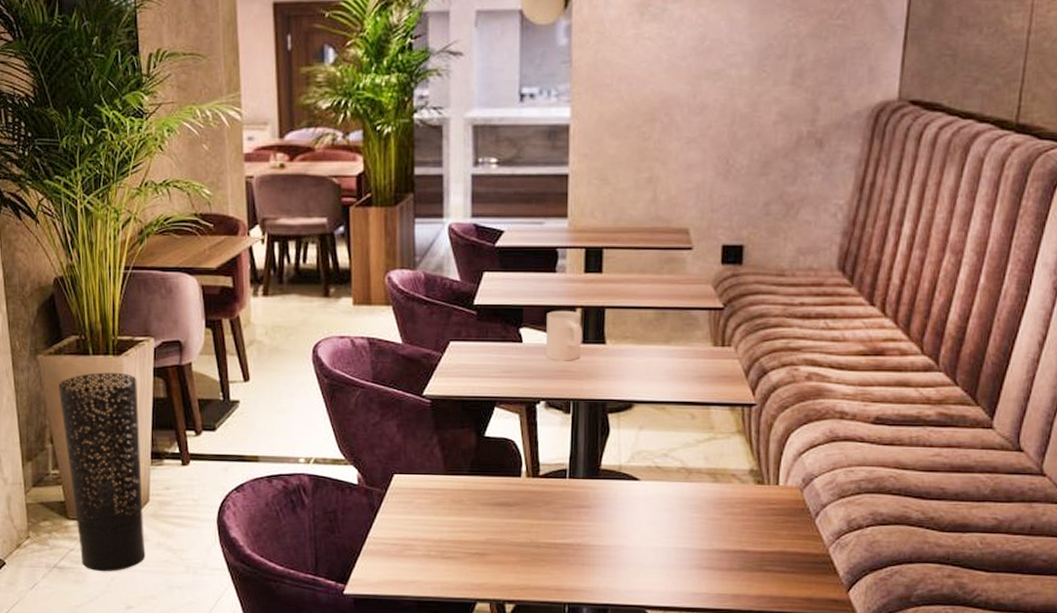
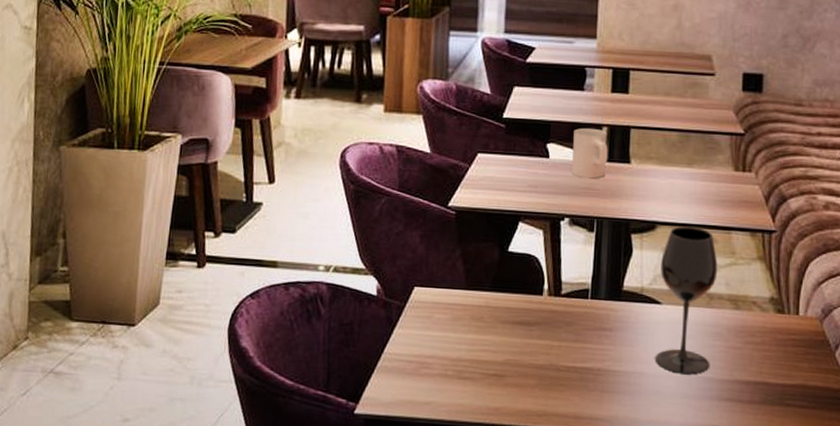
umbrella stand: present [59,372,146,571] -> none [77,167,160,379]
wineglass: none [634,404,697,546] -> present [655,226,718,375]

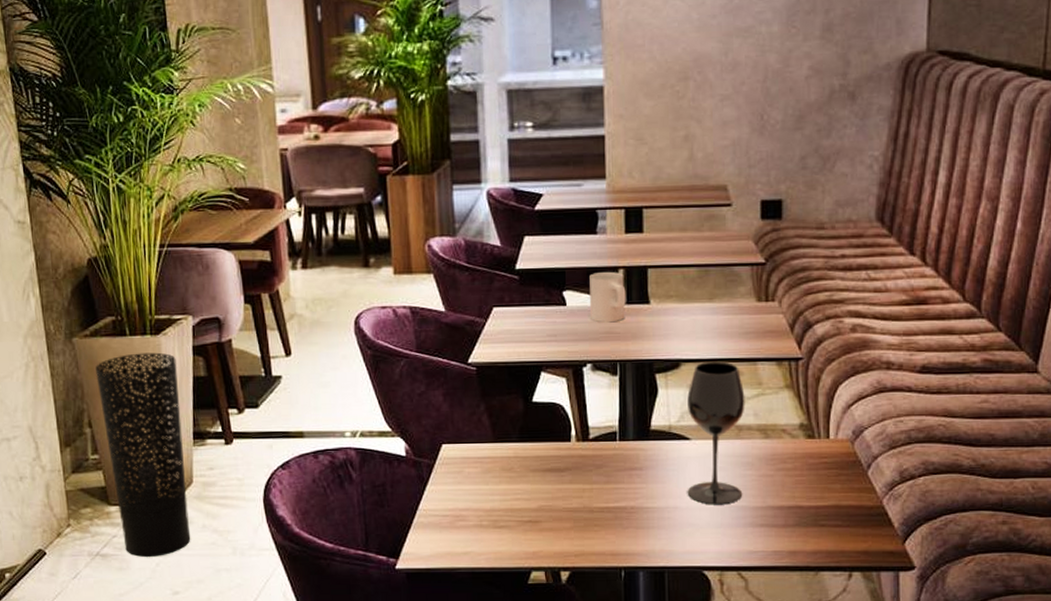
umbrella stand: none [77,167,160,379] -> present [96,352,191,557]

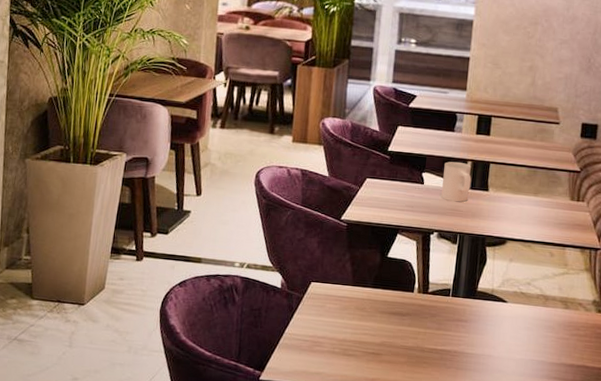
umbrella stand: present [96,352,191,557] -> none [39,177,108,347]
wineglass: present [687,361,745,505] -> none [500,242,554,358]

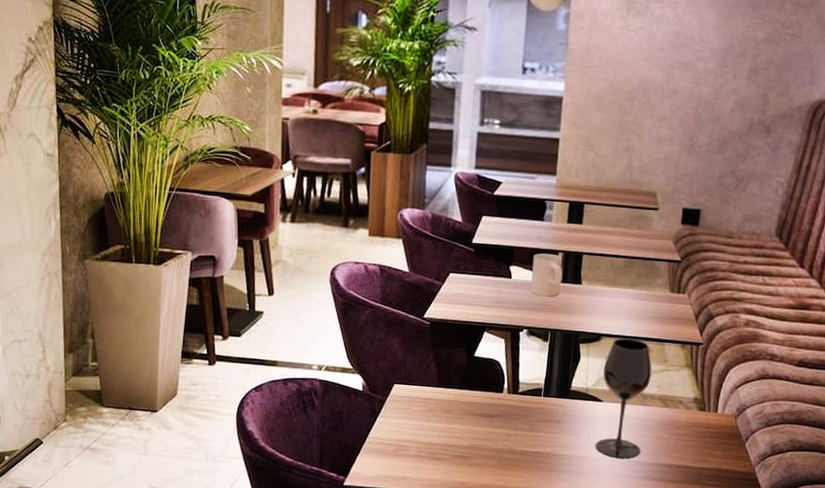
wineglass: none [500,242,554,358] -> present [595,338,652,459]

